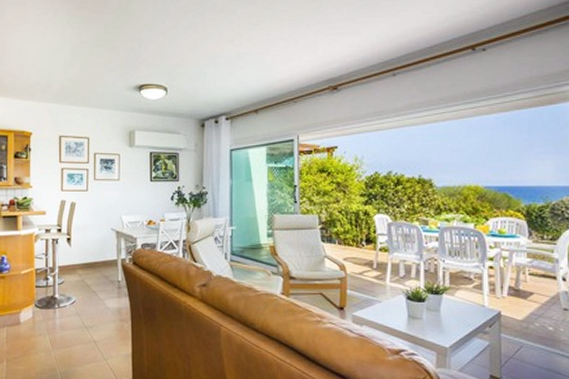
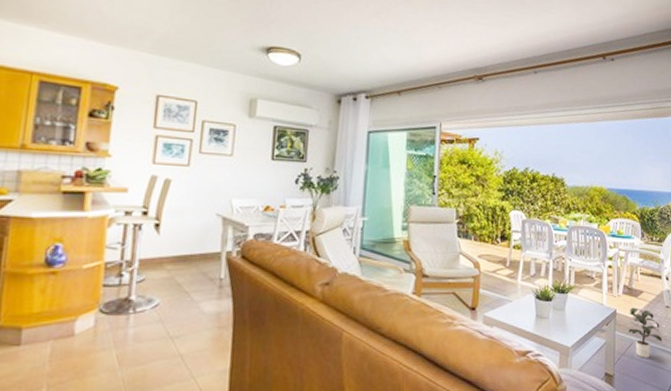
potted plant: none [516,309,561,363] -> present [628,307,663,358]

